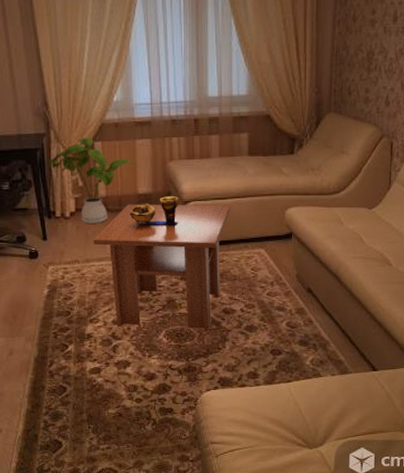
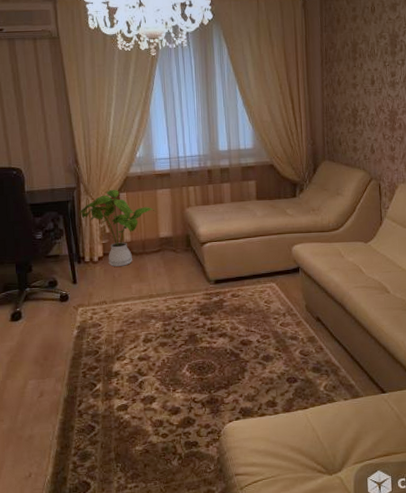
coffee table: present [94,204,230,332] -> none [120,245,243,364]
decorative bowl: present [130,196,180,225] -> none [153,239,198,266]

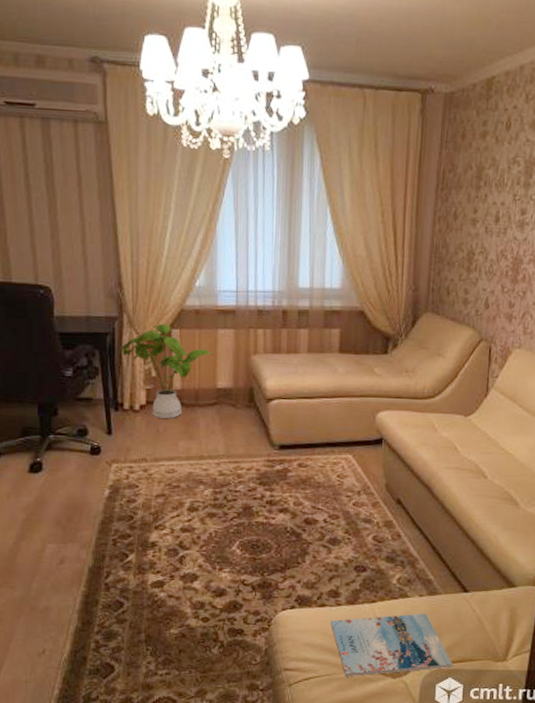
magazine: none [271,414,380,477] -> present [331,613,453,677]

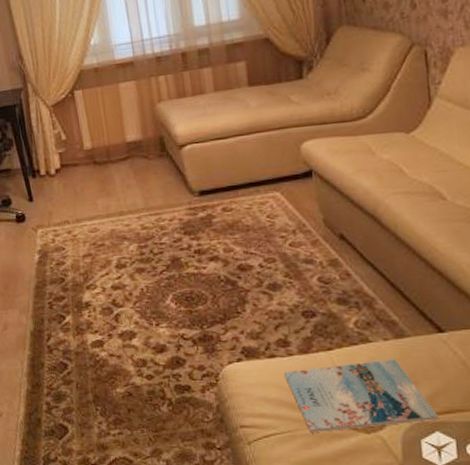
house plant: present [119,323,215,419] -> none [28,87,120,180]

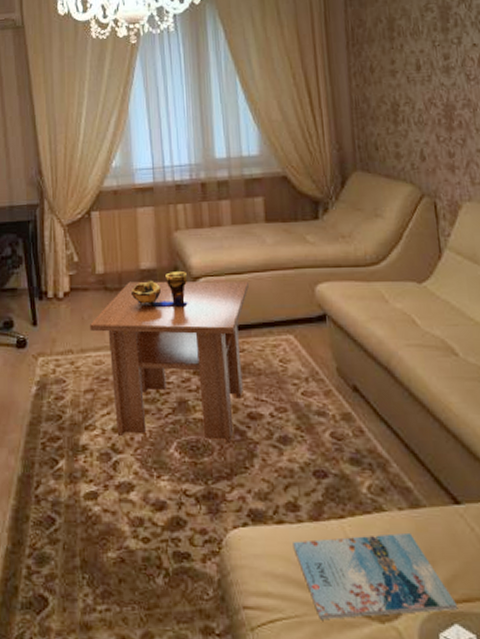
coffee table: none [83,145,234,294] -> present [90,281,249,445]
decorative bowl: none [119,141,176,176] -> present [131,272,189,307]

